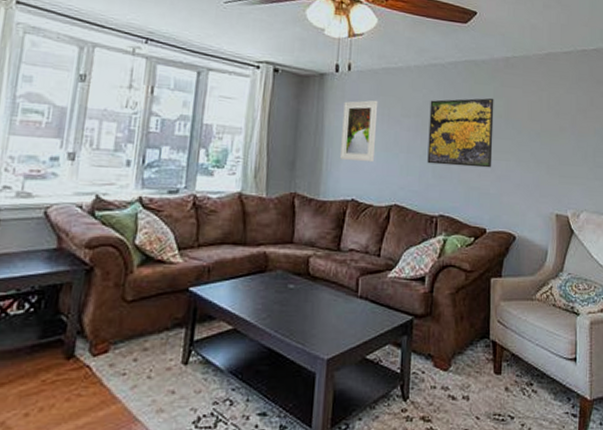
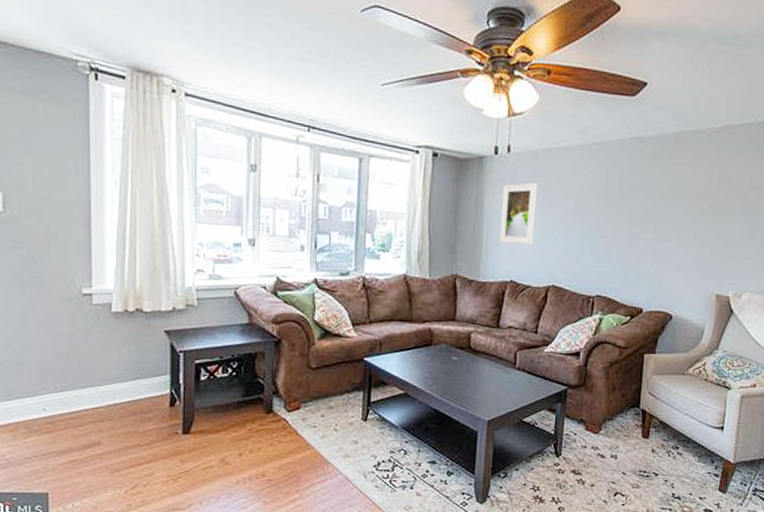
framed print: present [427,98,494,168] -> none [586,177,660,250]

